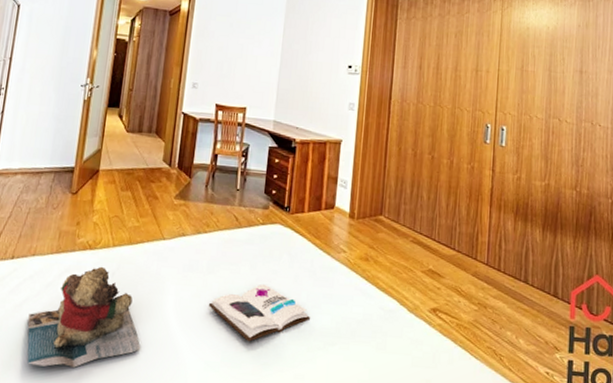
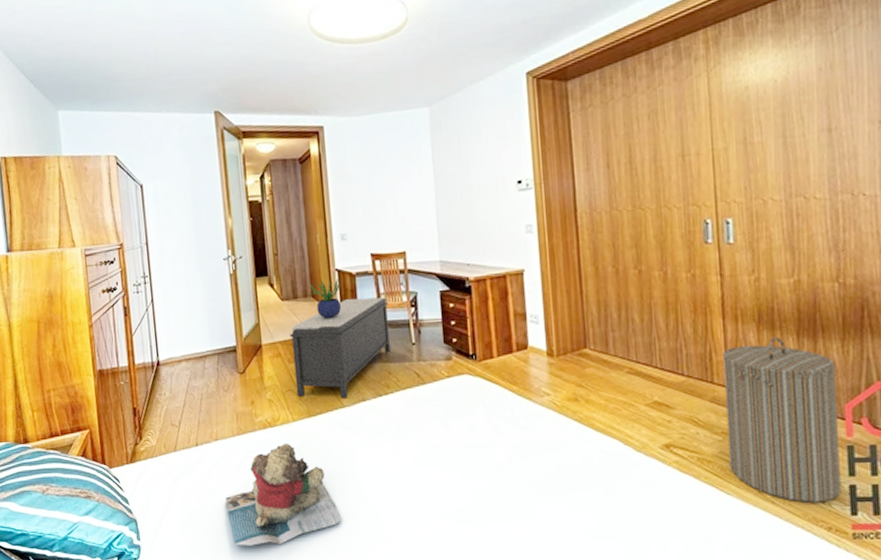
bench: none [122,140,222,231] -> present [290,297,390,398]
potted plant: none [155,120,184,156] -> present [310,279,341,318]
book: present [209,284,310,342] -> none [406,441,520,502]
laundry hamper: none [481,227,568,374] -> present [723,336,841,503]

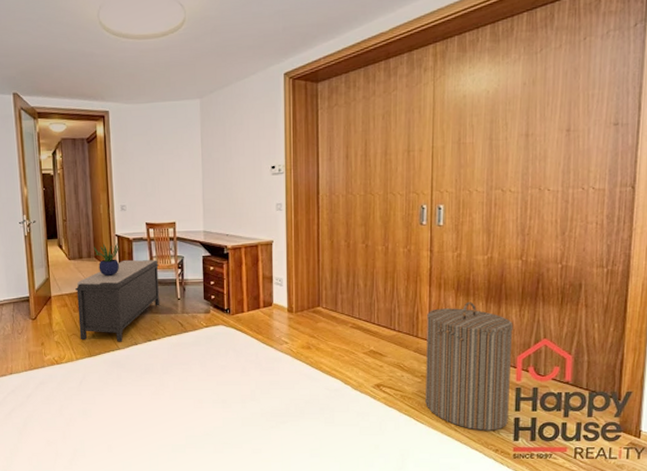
teddy bear: present [225,442,344,546] -> none [18,377,116,459]

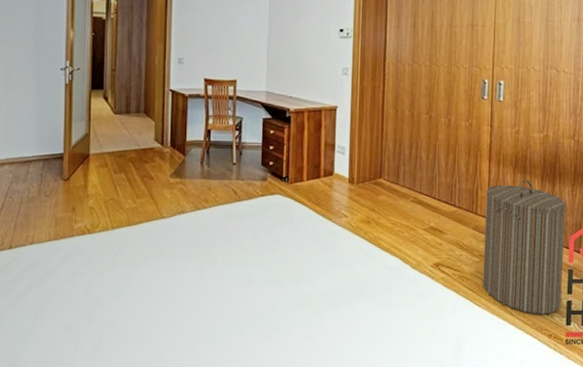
bench: present [75,259,159,342] -> none [118,117,215,210]
potted plant: present [94,243,119,276] -> none [144,98,173,134]

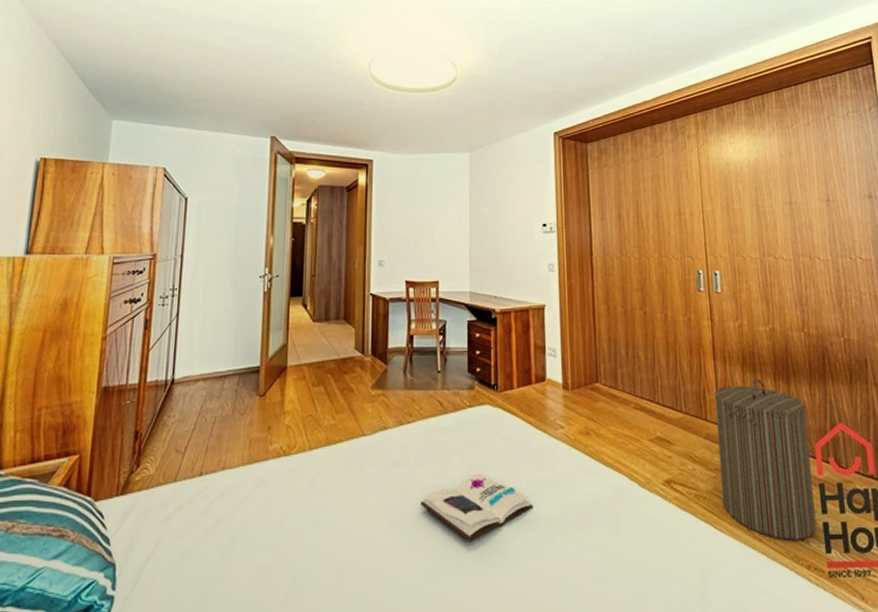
book: none [214,254,315,309] -> present [421,474,533,541]

